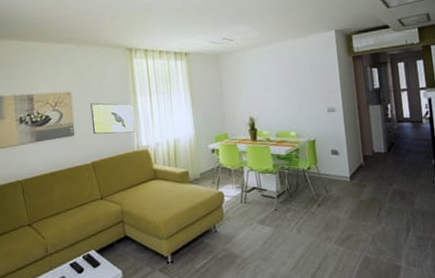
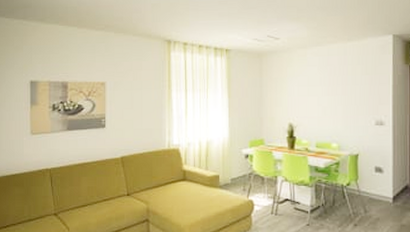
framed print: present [90,102,135,135] -> none [124,95,167,130]

